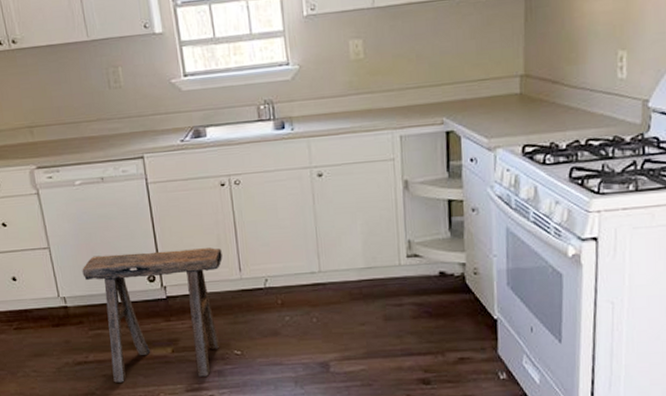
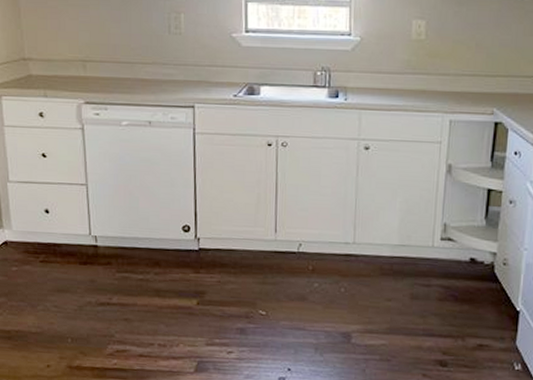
stool: present [82,248,223,383] -> none [117,198,260,333]

